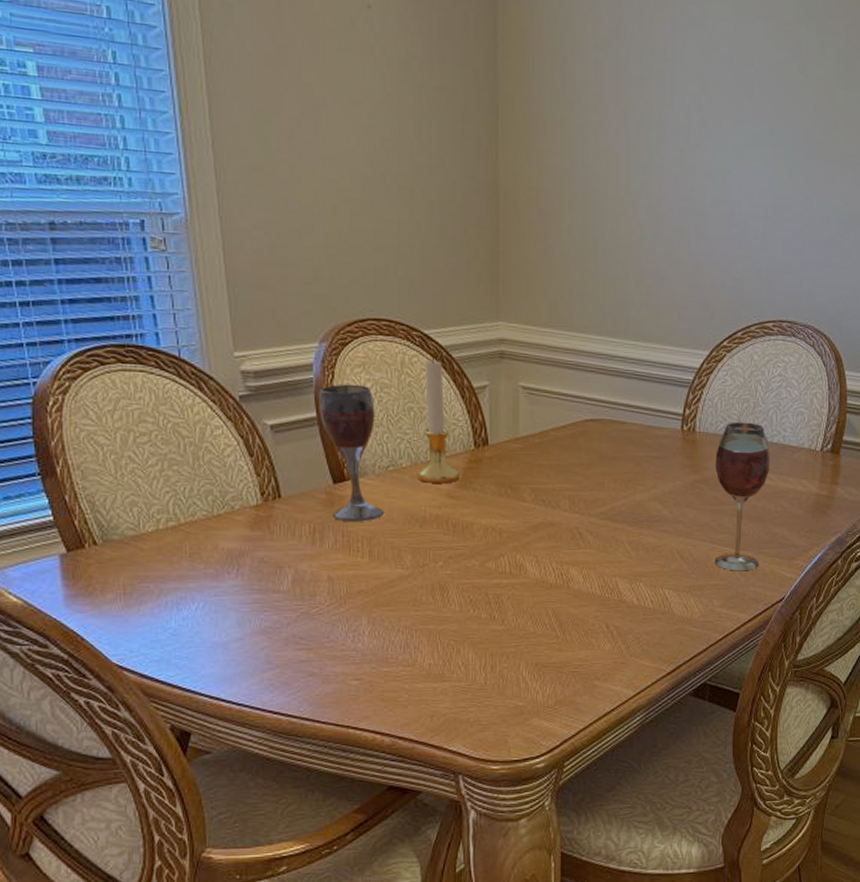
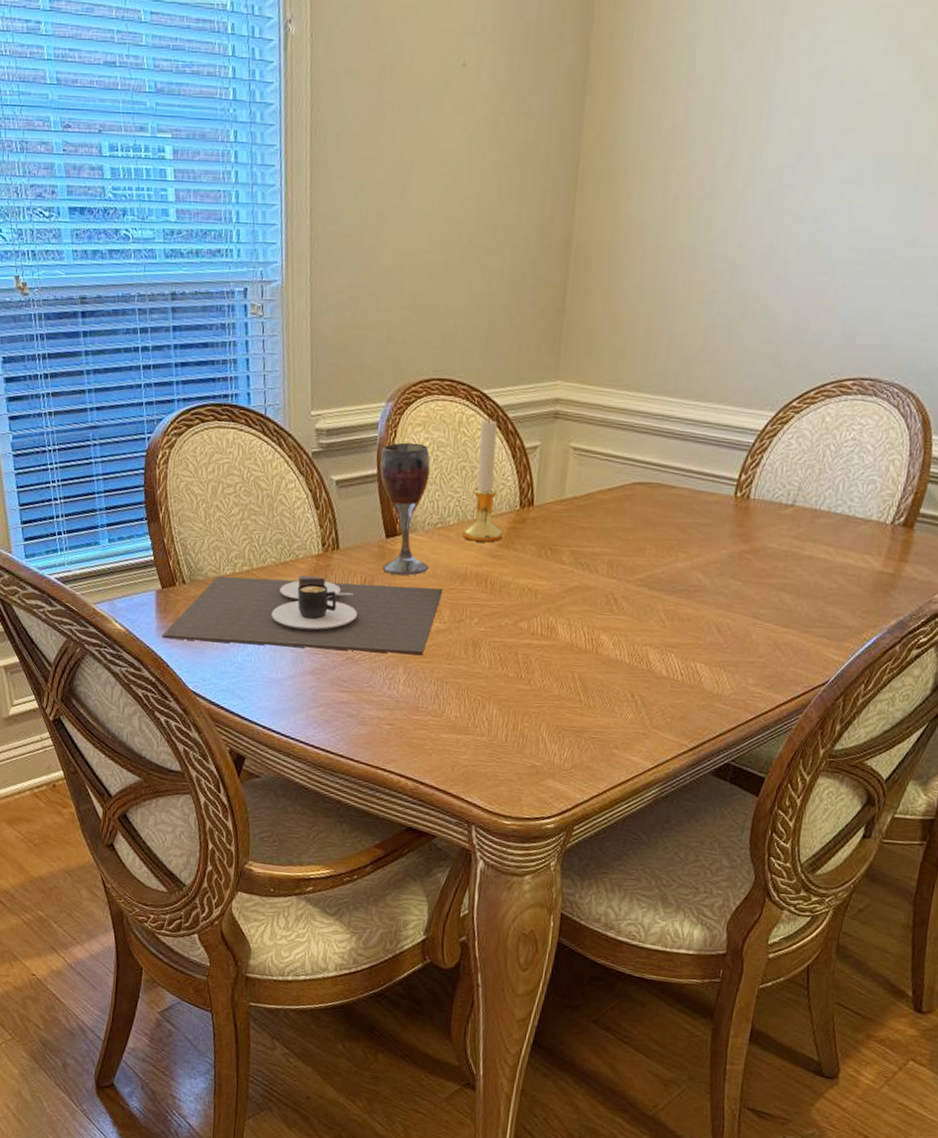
place setting: none [72,528,401,609] -> present [162,575,442,655]
wineglass: present [714,422,771,571] -> none [754,489,832,650]

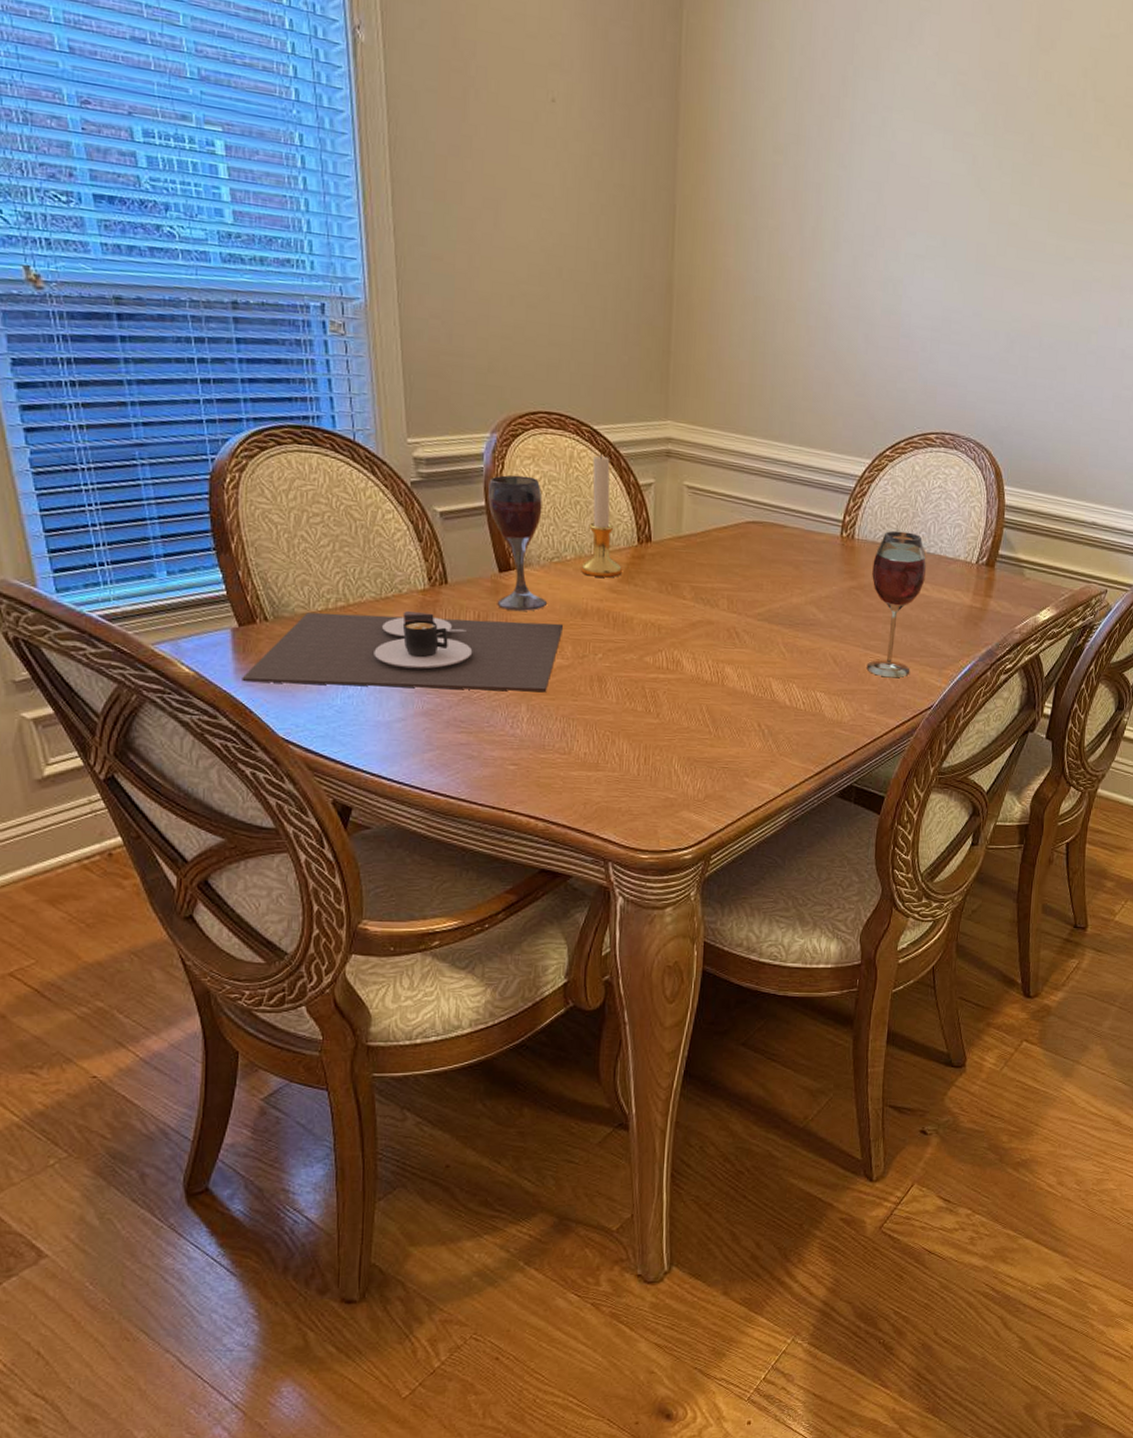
wineglass: none [754,489,832,650] -> present [866,530,927,678]

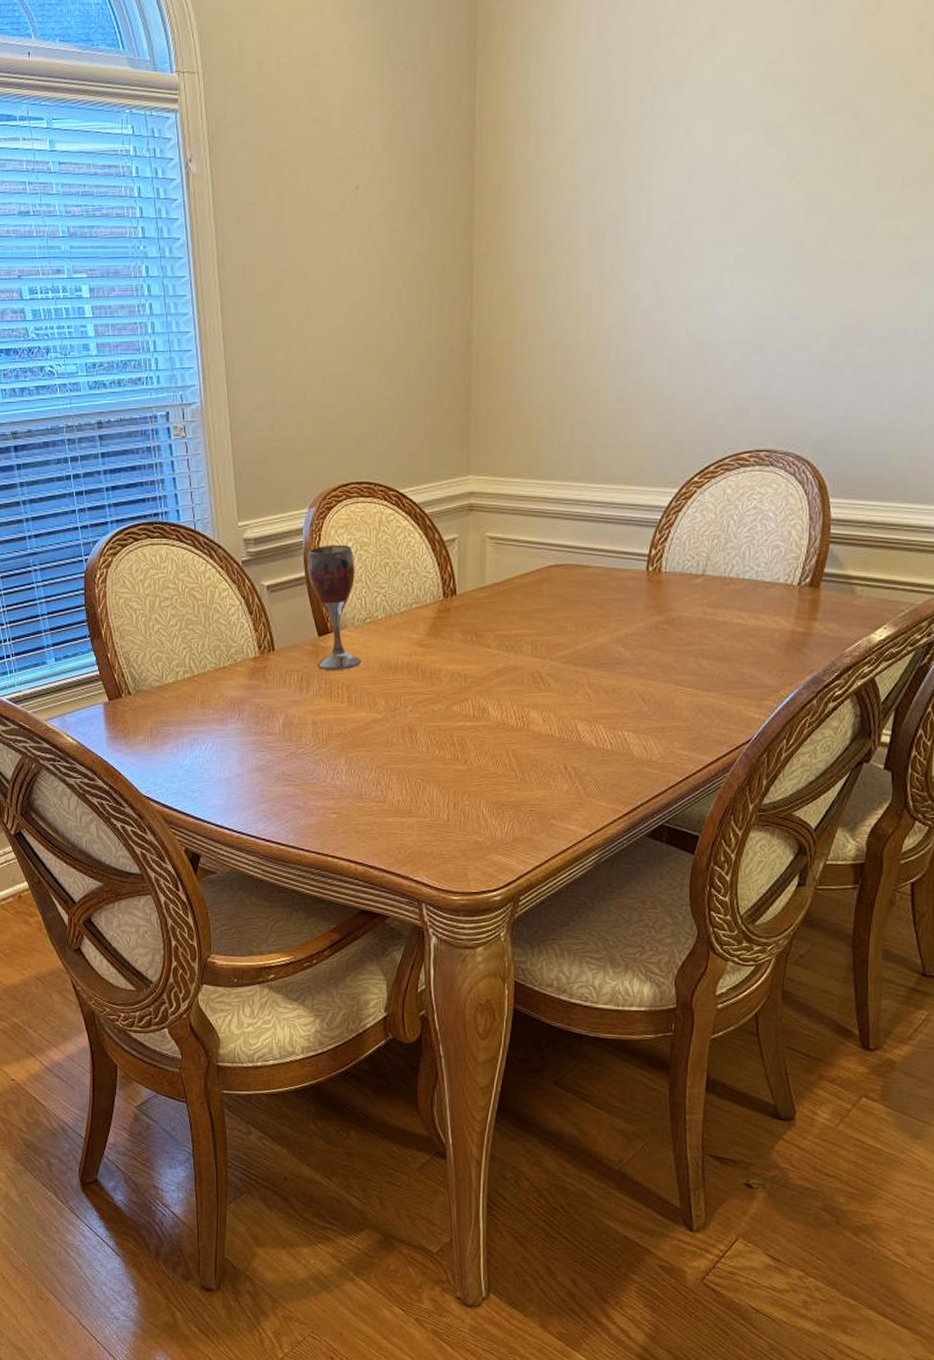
place setting: present [242,611,563,692] -> none [112,678,376,749]
candle holder: present [581,453,622,578] -> none [391,515,429,633]
wineglass: present [866,530,927,678] -> none [677,559,742,713]

